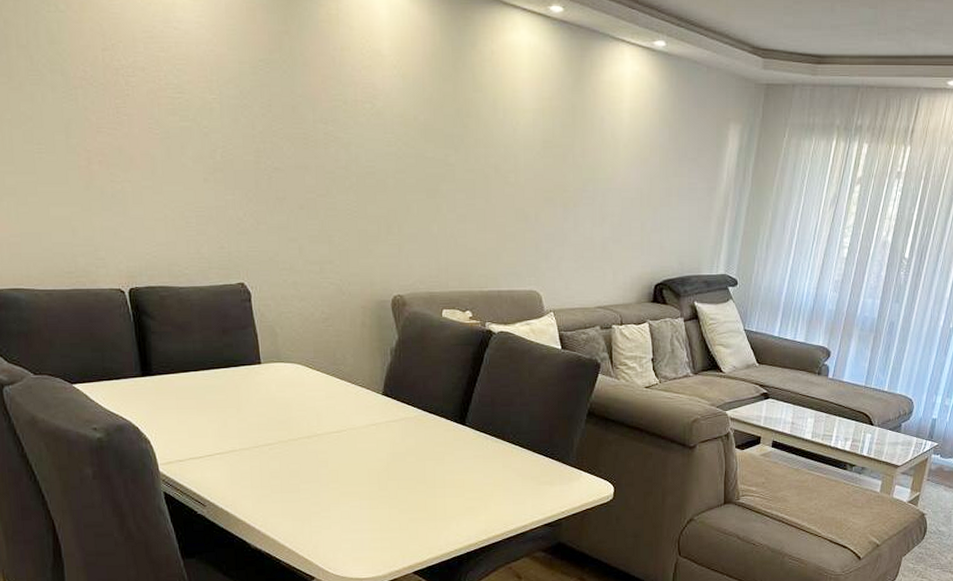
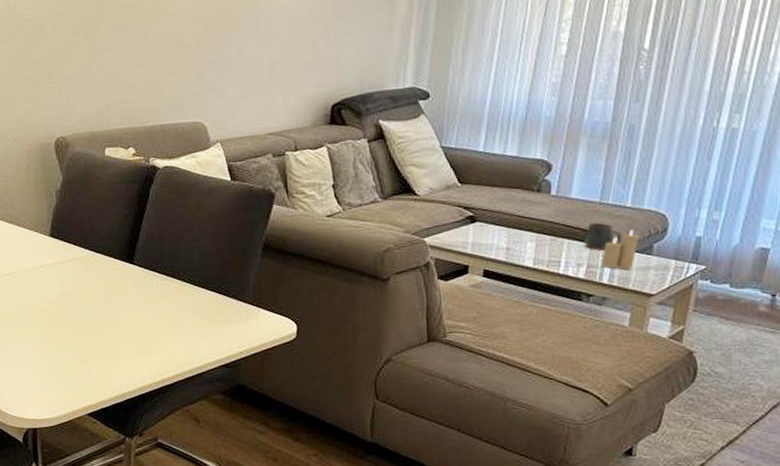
mug: none [851,403,879,427] -> present [584,222,622,250]
candle: none [863,410,892,445] -> present [602,229,639,270]

